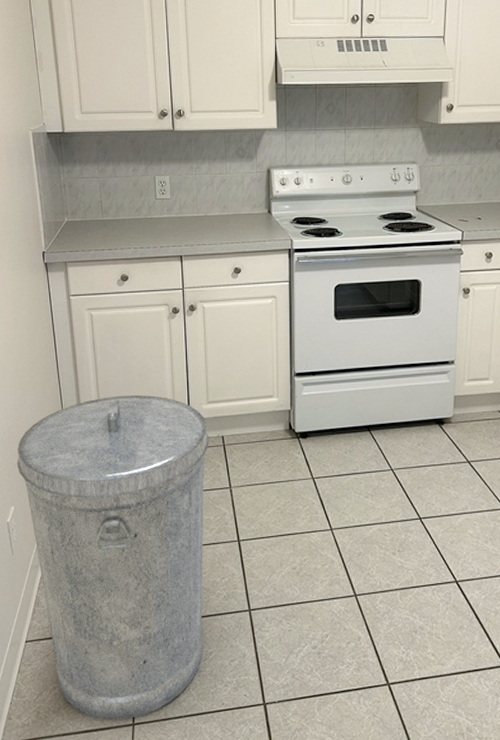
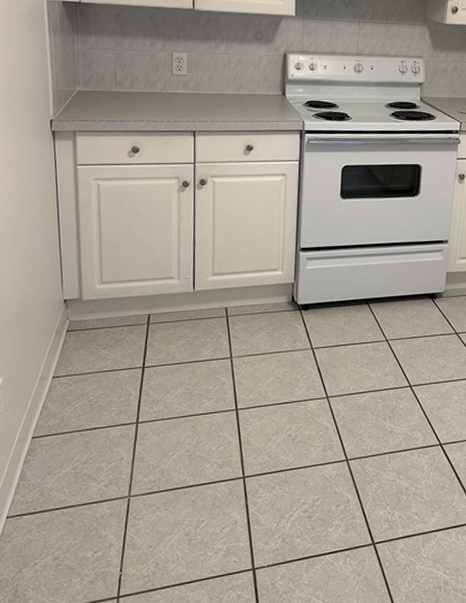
trash can: present [17,395,209,720] -> none [8,266,213,594]

